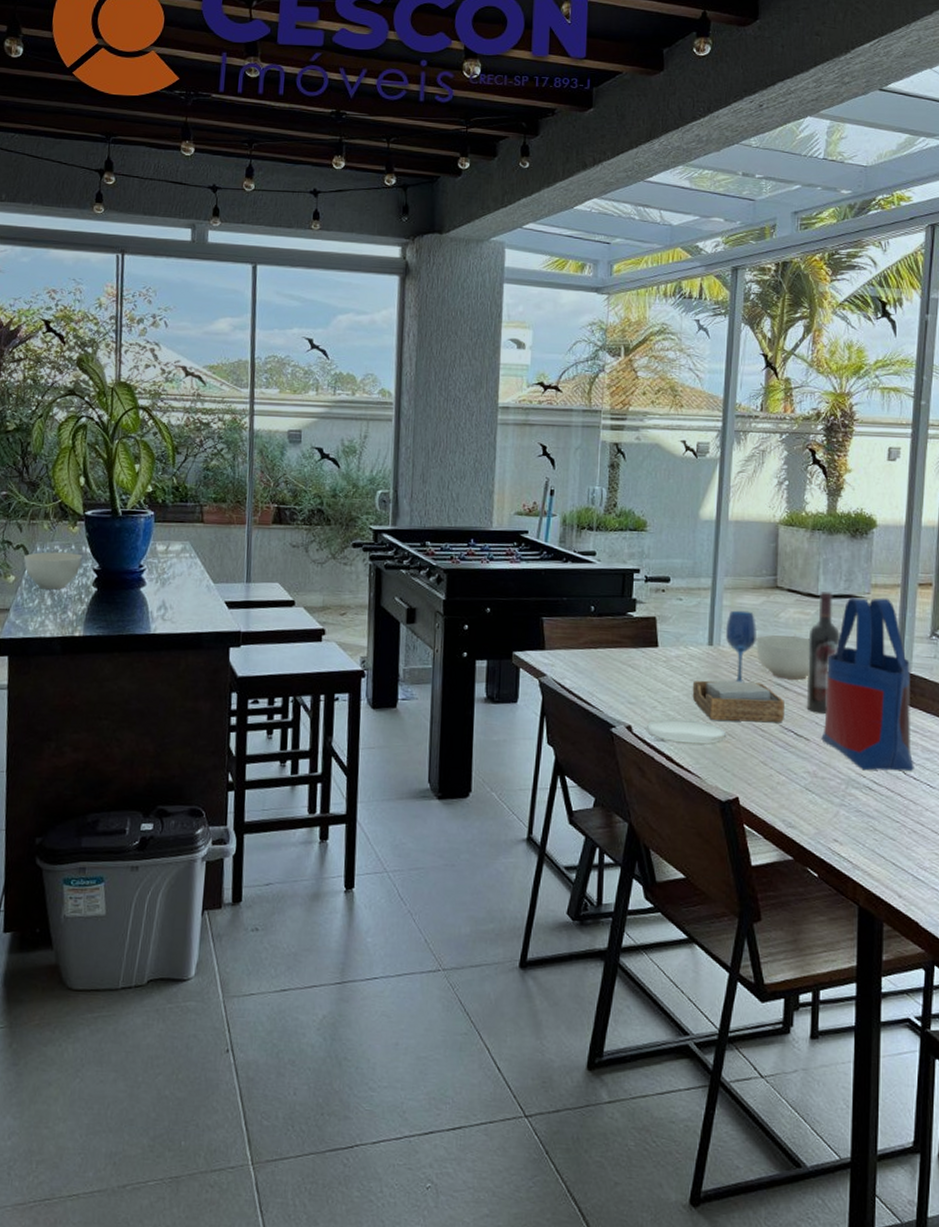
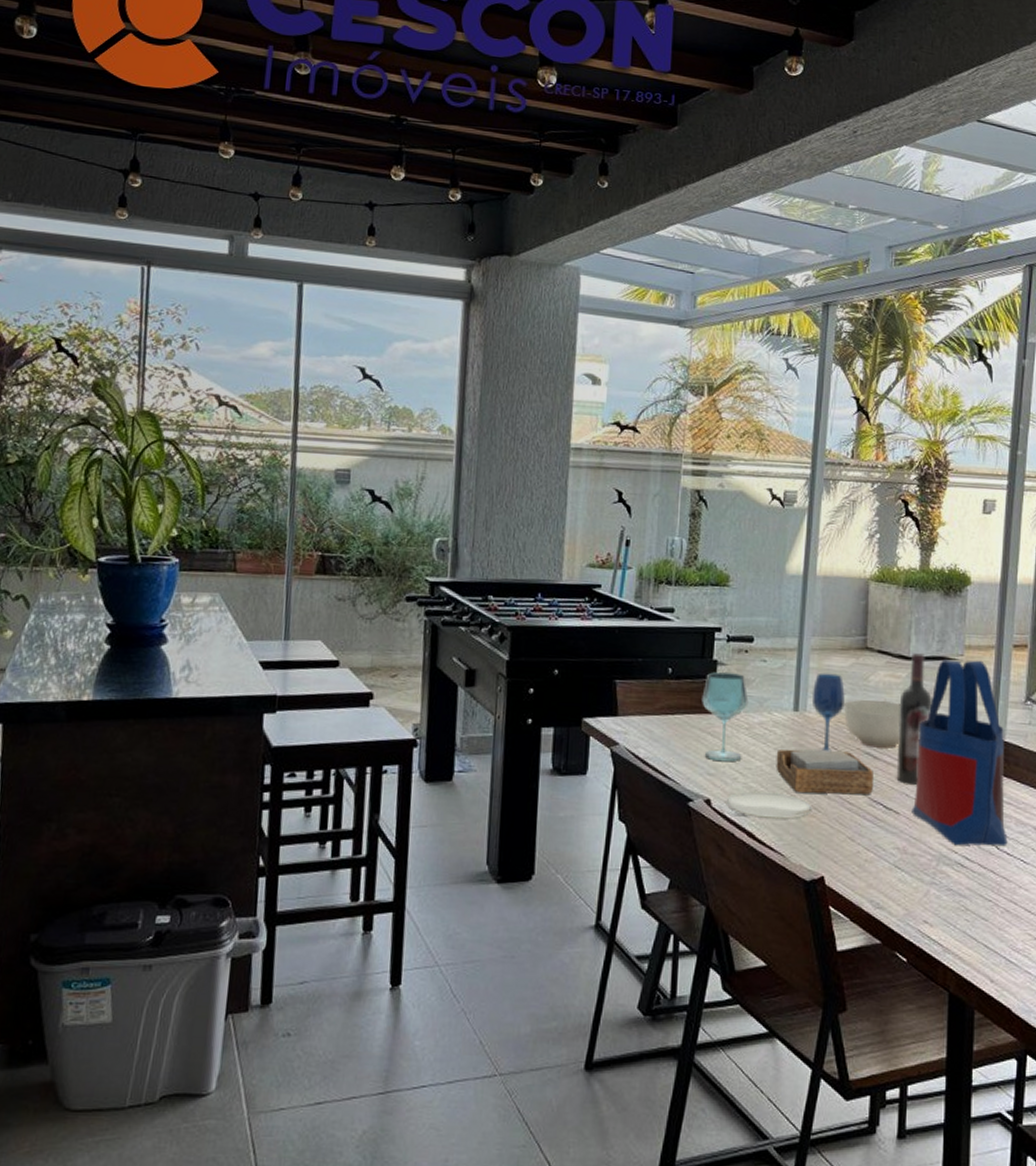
bowl: present [23,552,83,590] -> none [23,603,95,647]
wine glass: none [622,610,666,692] -> present [702,672,749,762]

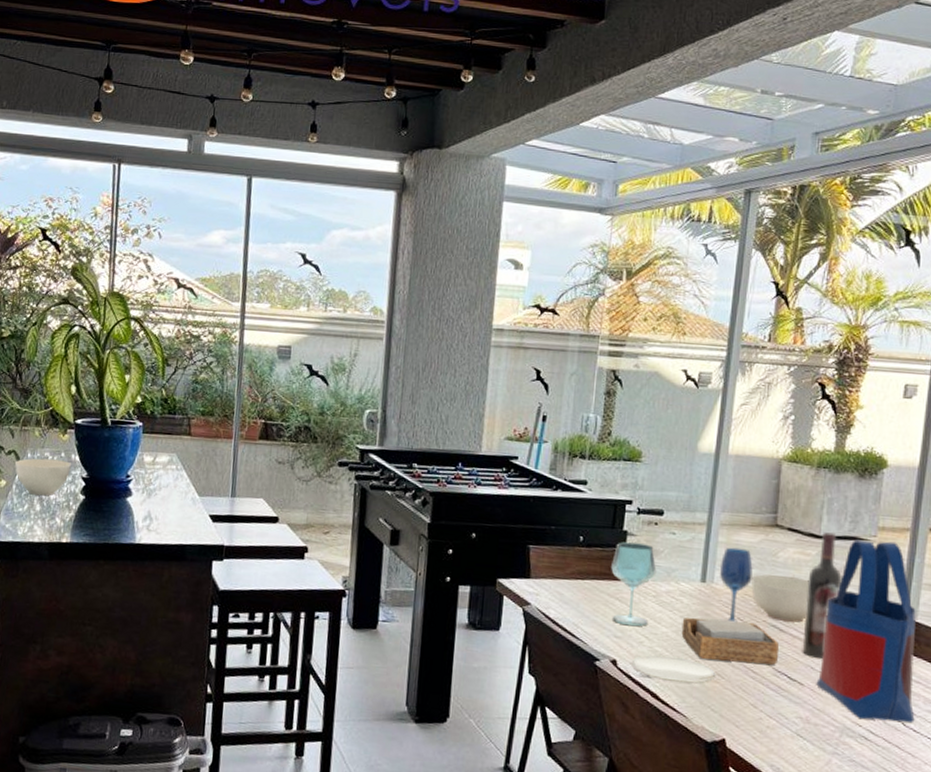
bowl: none [23,603,95,647] -> present [14,458,72,496]

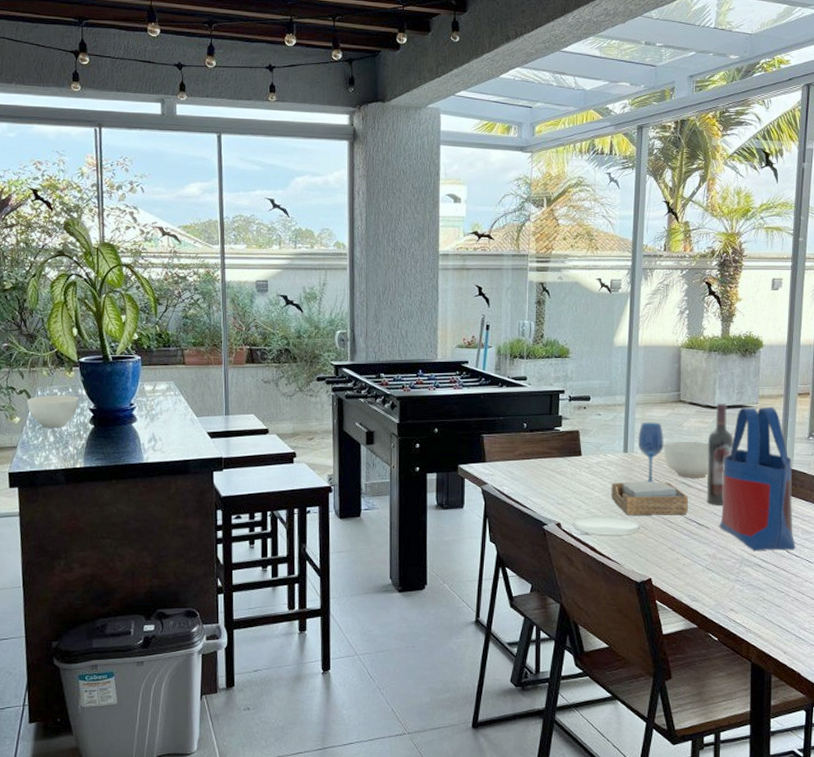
wine glass: present [611,542,657,627] -> none [551,425,588,494]

